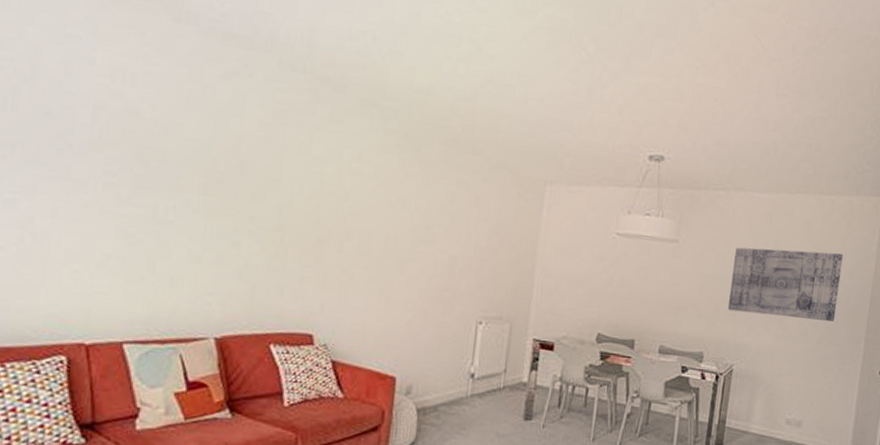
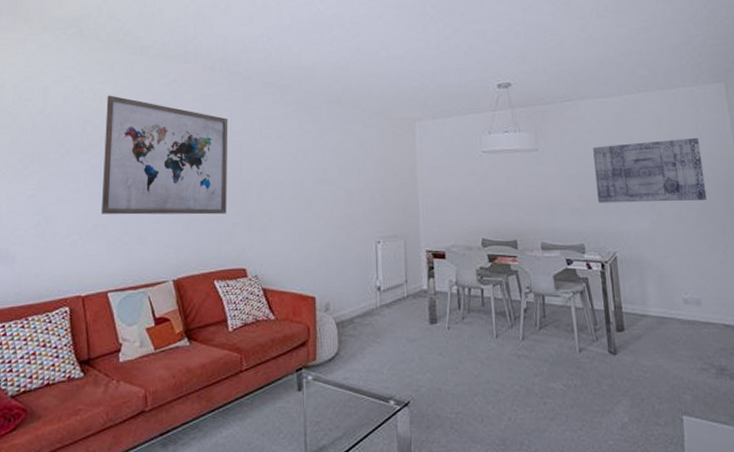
wall art: none [118,75,308,265] -> present [102,95,229,215]

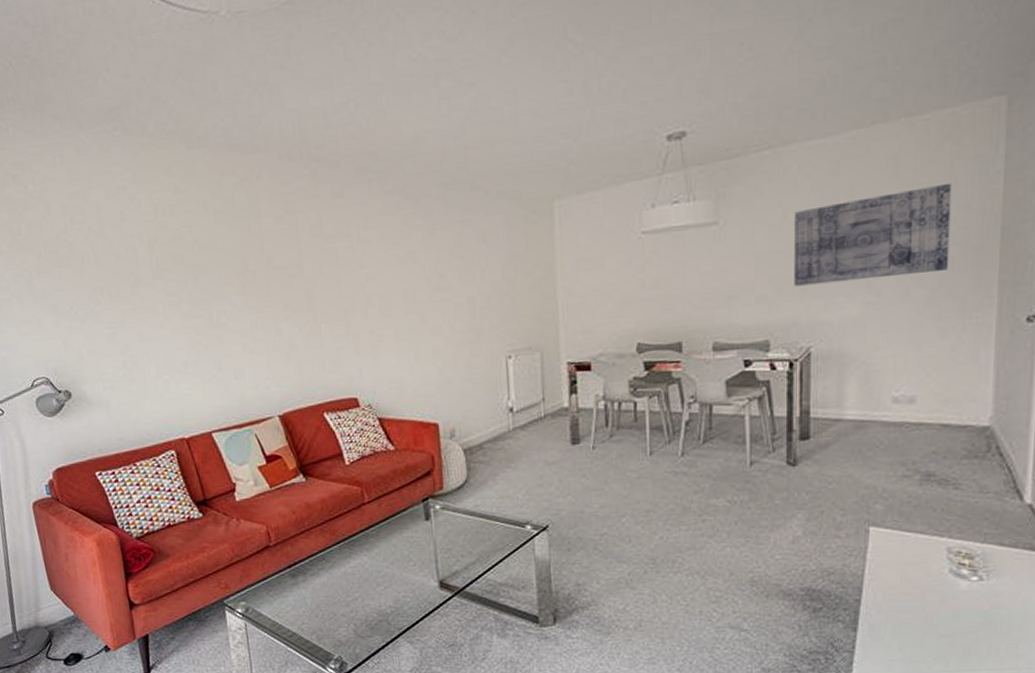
wall art: present [102,95,229,215] -> none [169,205,329,349]

